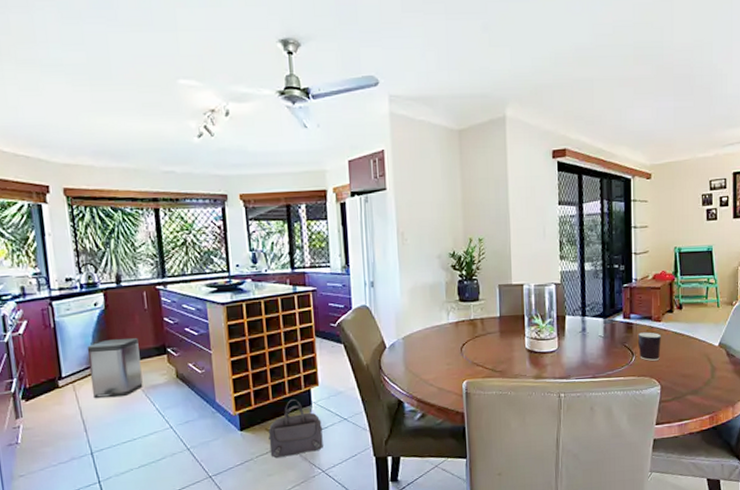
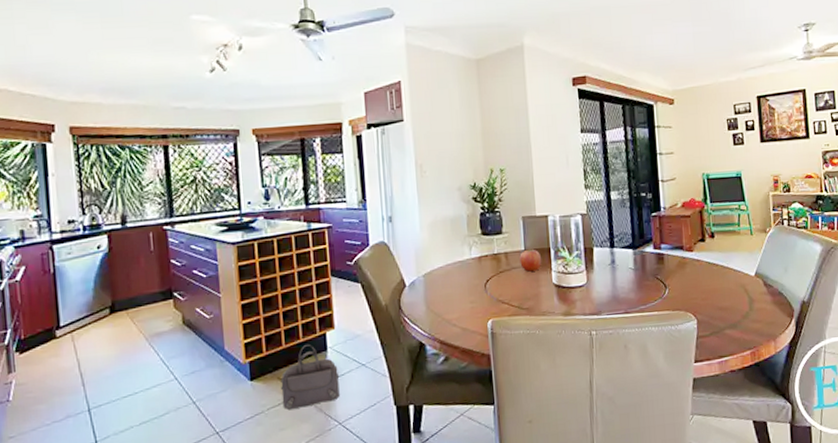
pedal bin: present [87,337,143,399] -> none [88,281,147,350]
fruit: none [495,314,516,337] -> present [519,247,542,272]
mug: present [638,332,662,362] -> none [670,262,695,295]

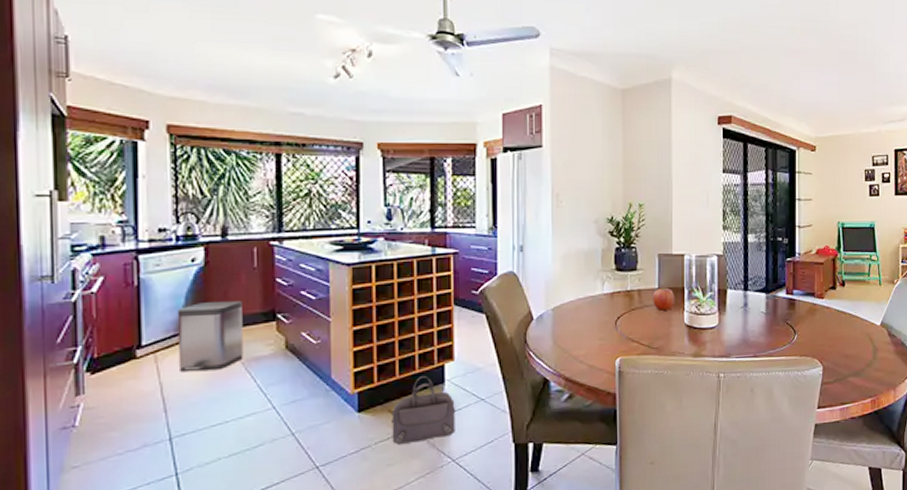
pedal bin: none [88,281,147,350] -> present [177,300,243,373]

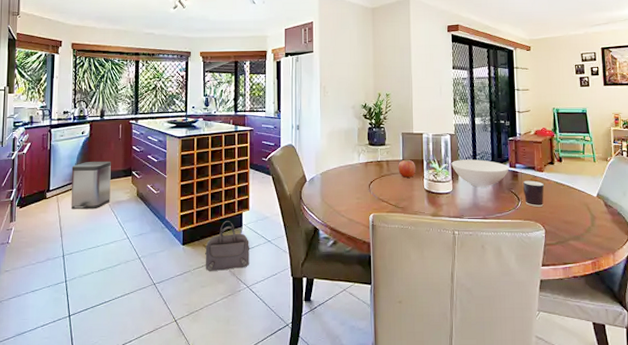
bowl: none [718,286,785,320] -> present [451,159,509,188]
mug: none [801,309,825,341] -> present [523,180,545,208]

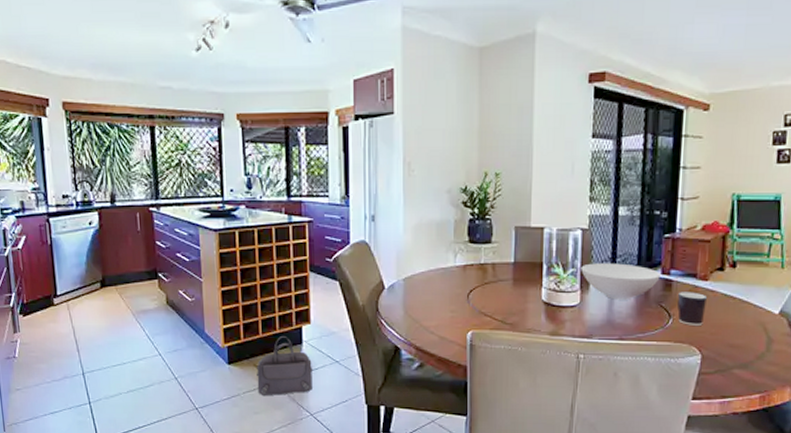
pedal bin: present [71,161,111,210] -> none [81,259,134,320]
fruit: present [398,158,416,178] -> none [508,260,533,286]

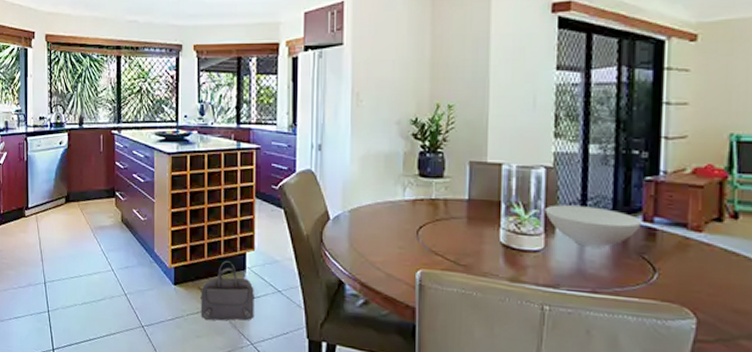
mug: present [677,292,708,327] -> none [664,243,703,285]

